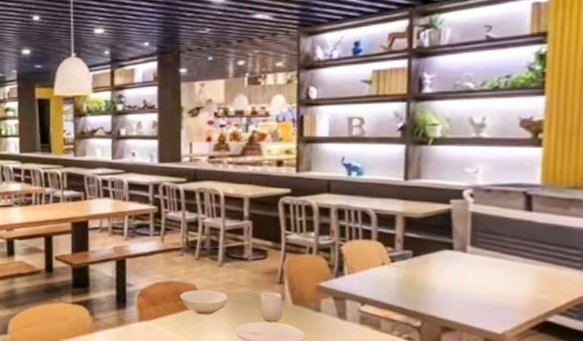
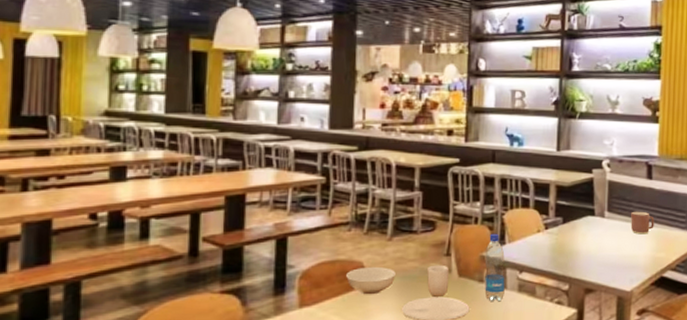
bottle: none [321,264,345,332] -> present [484,233,505,302]
mug: none [502,246,535,273] -> present [630,211,654,235]

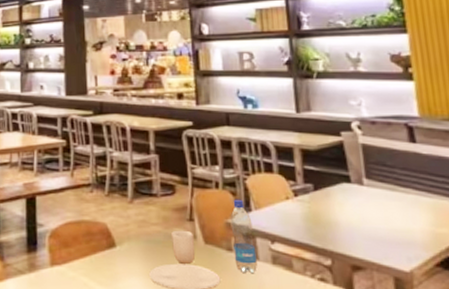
bowl: present [346,266,396,295] -> none [92,228,140,258]
mug: present [630,211,654,235] -> none [396,179,428,206]

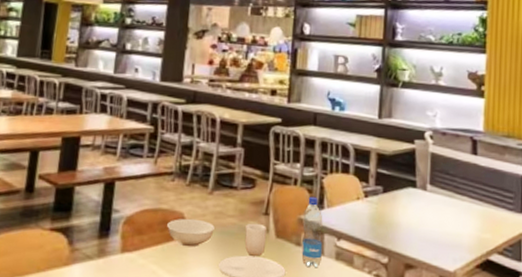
bowl: none [92,228,140,258] -> present [167,218,215,247]

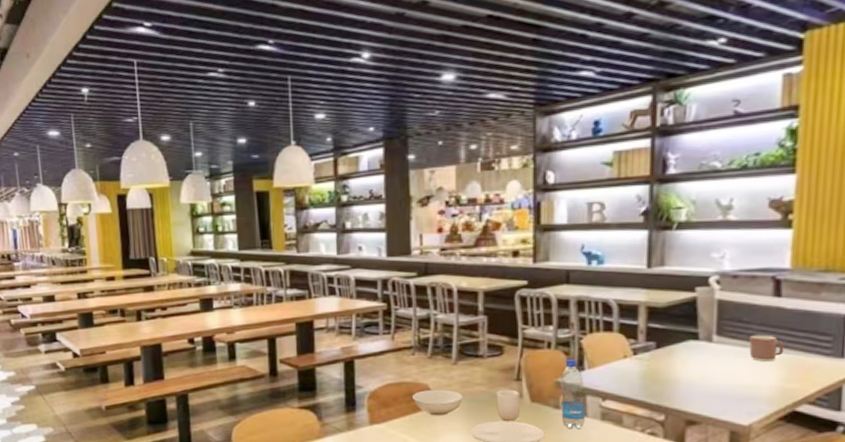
mug: none [454,187,480,213] -> present [749,334,784,362]

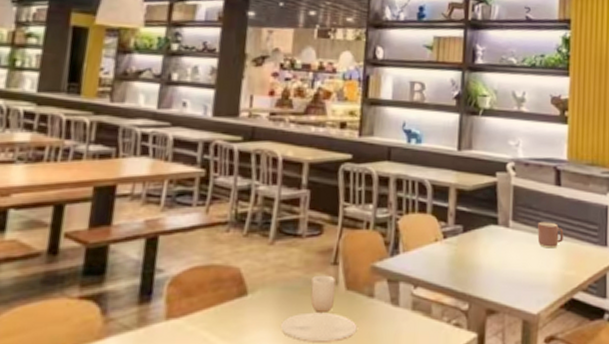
bowl: present [413,389,462,416] -> none [220,274,276,307]
bottle: present [560,358,585,429] -> none [374,241,398,321]

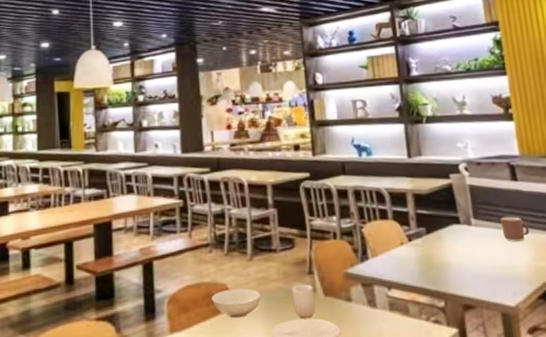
bowl: none [220,274,276,307] -> present [212,288,260,319]

